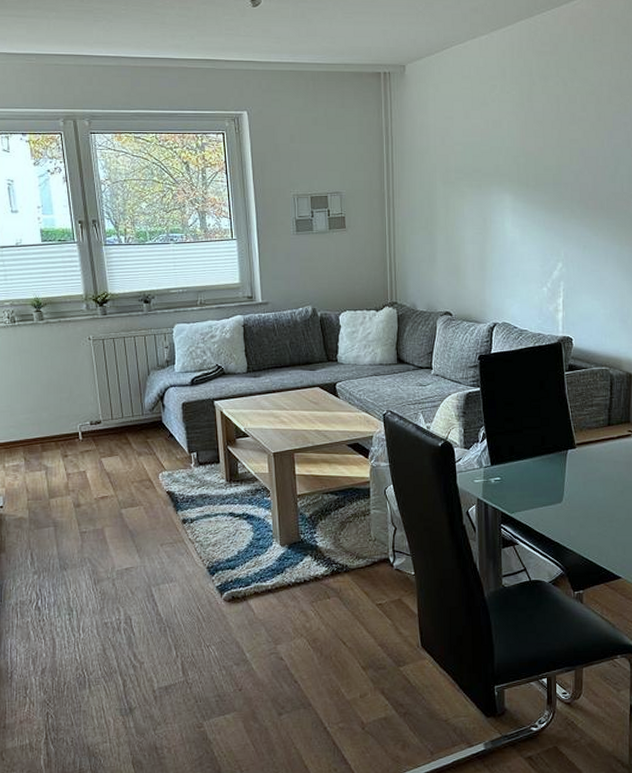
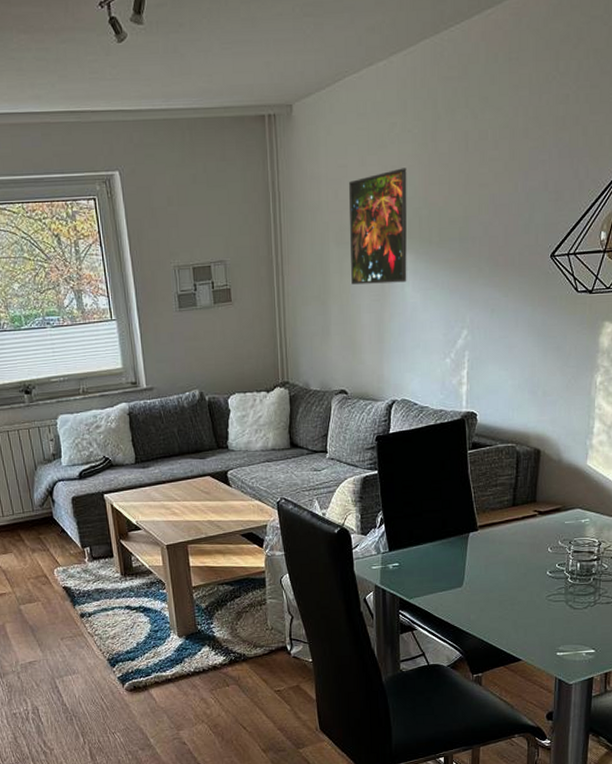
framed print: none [455,122,507,219] -> present [349,168,407,285]

